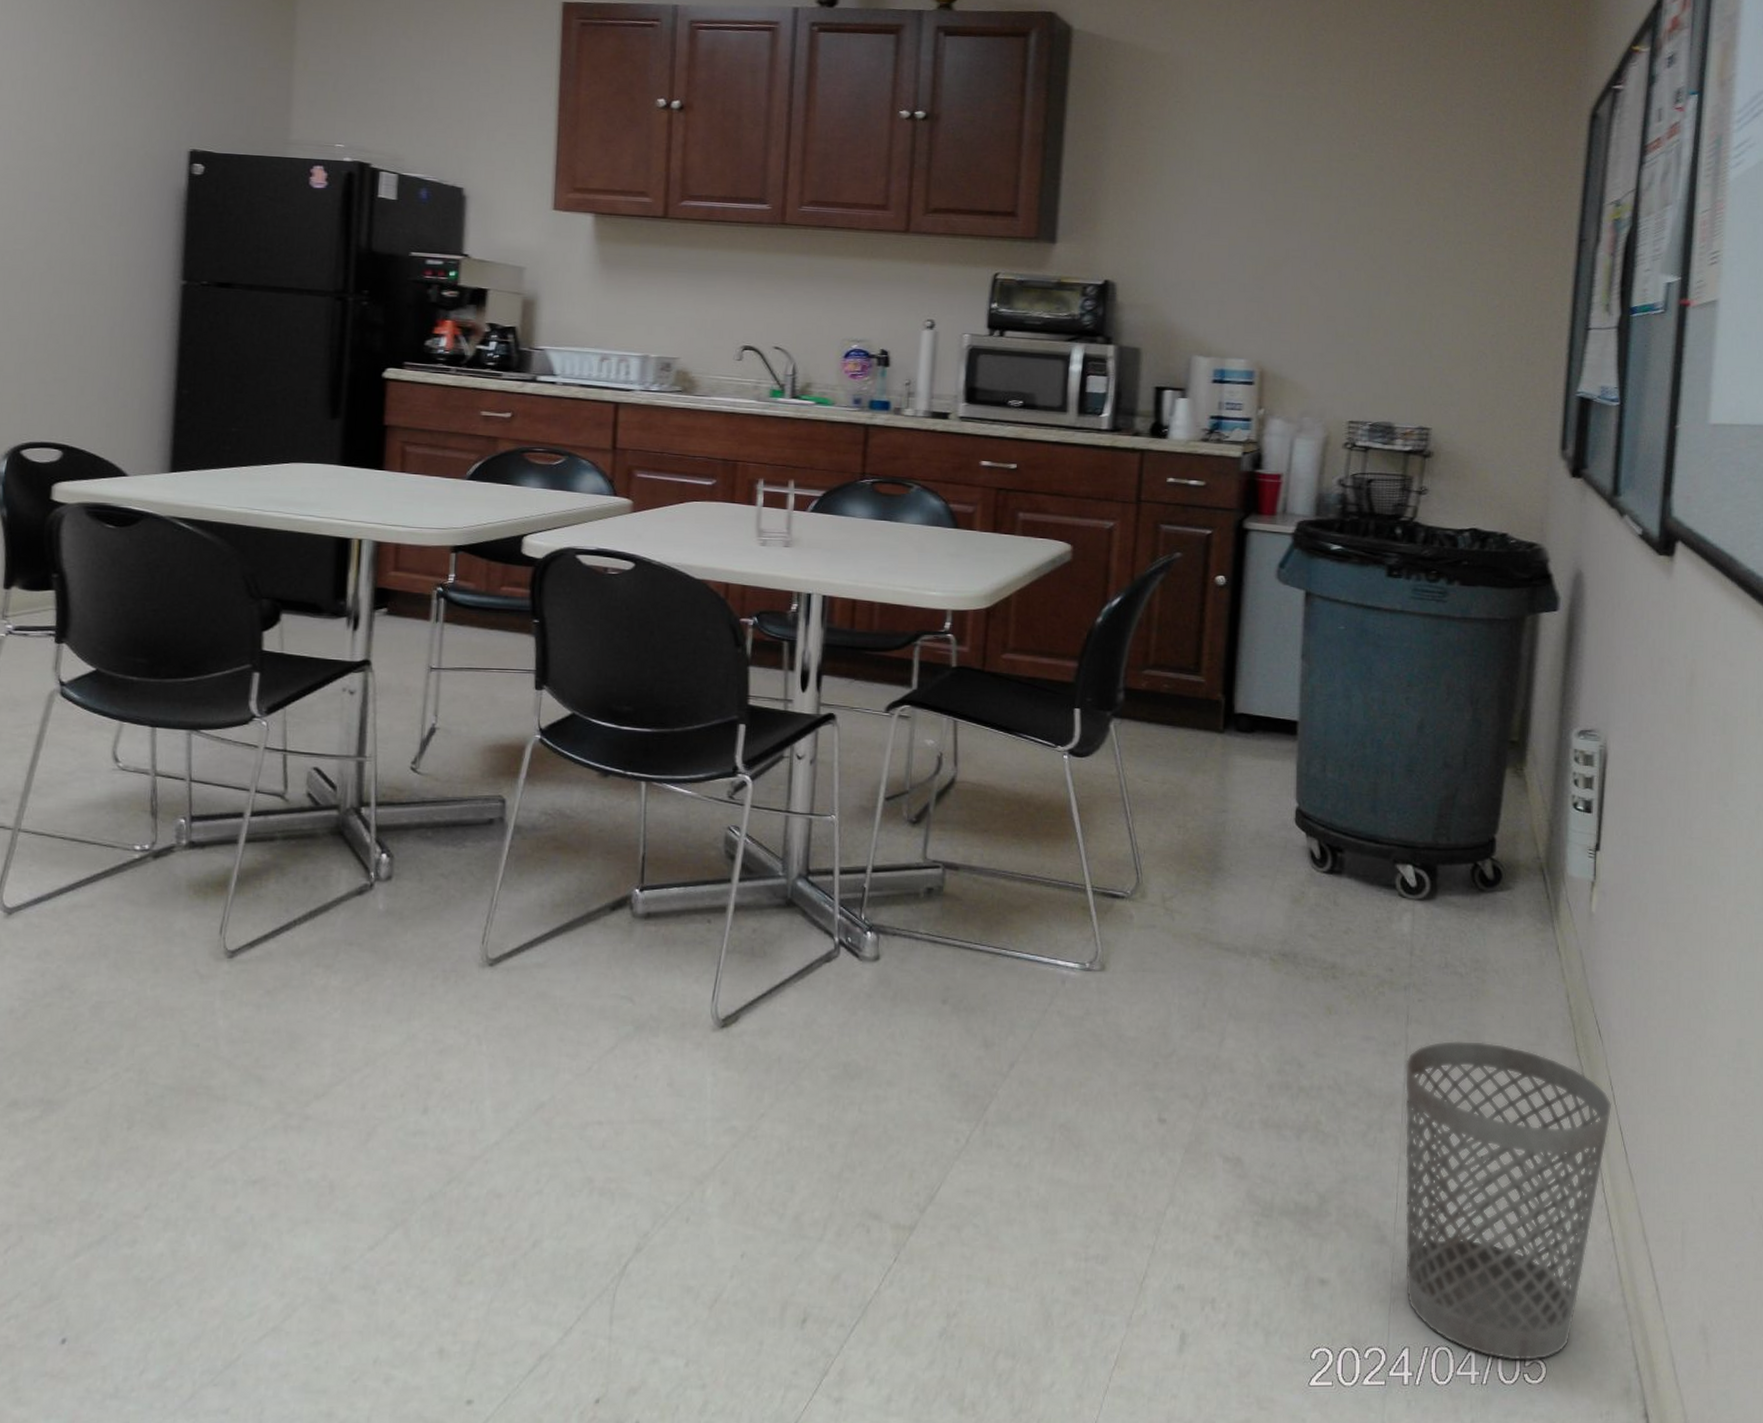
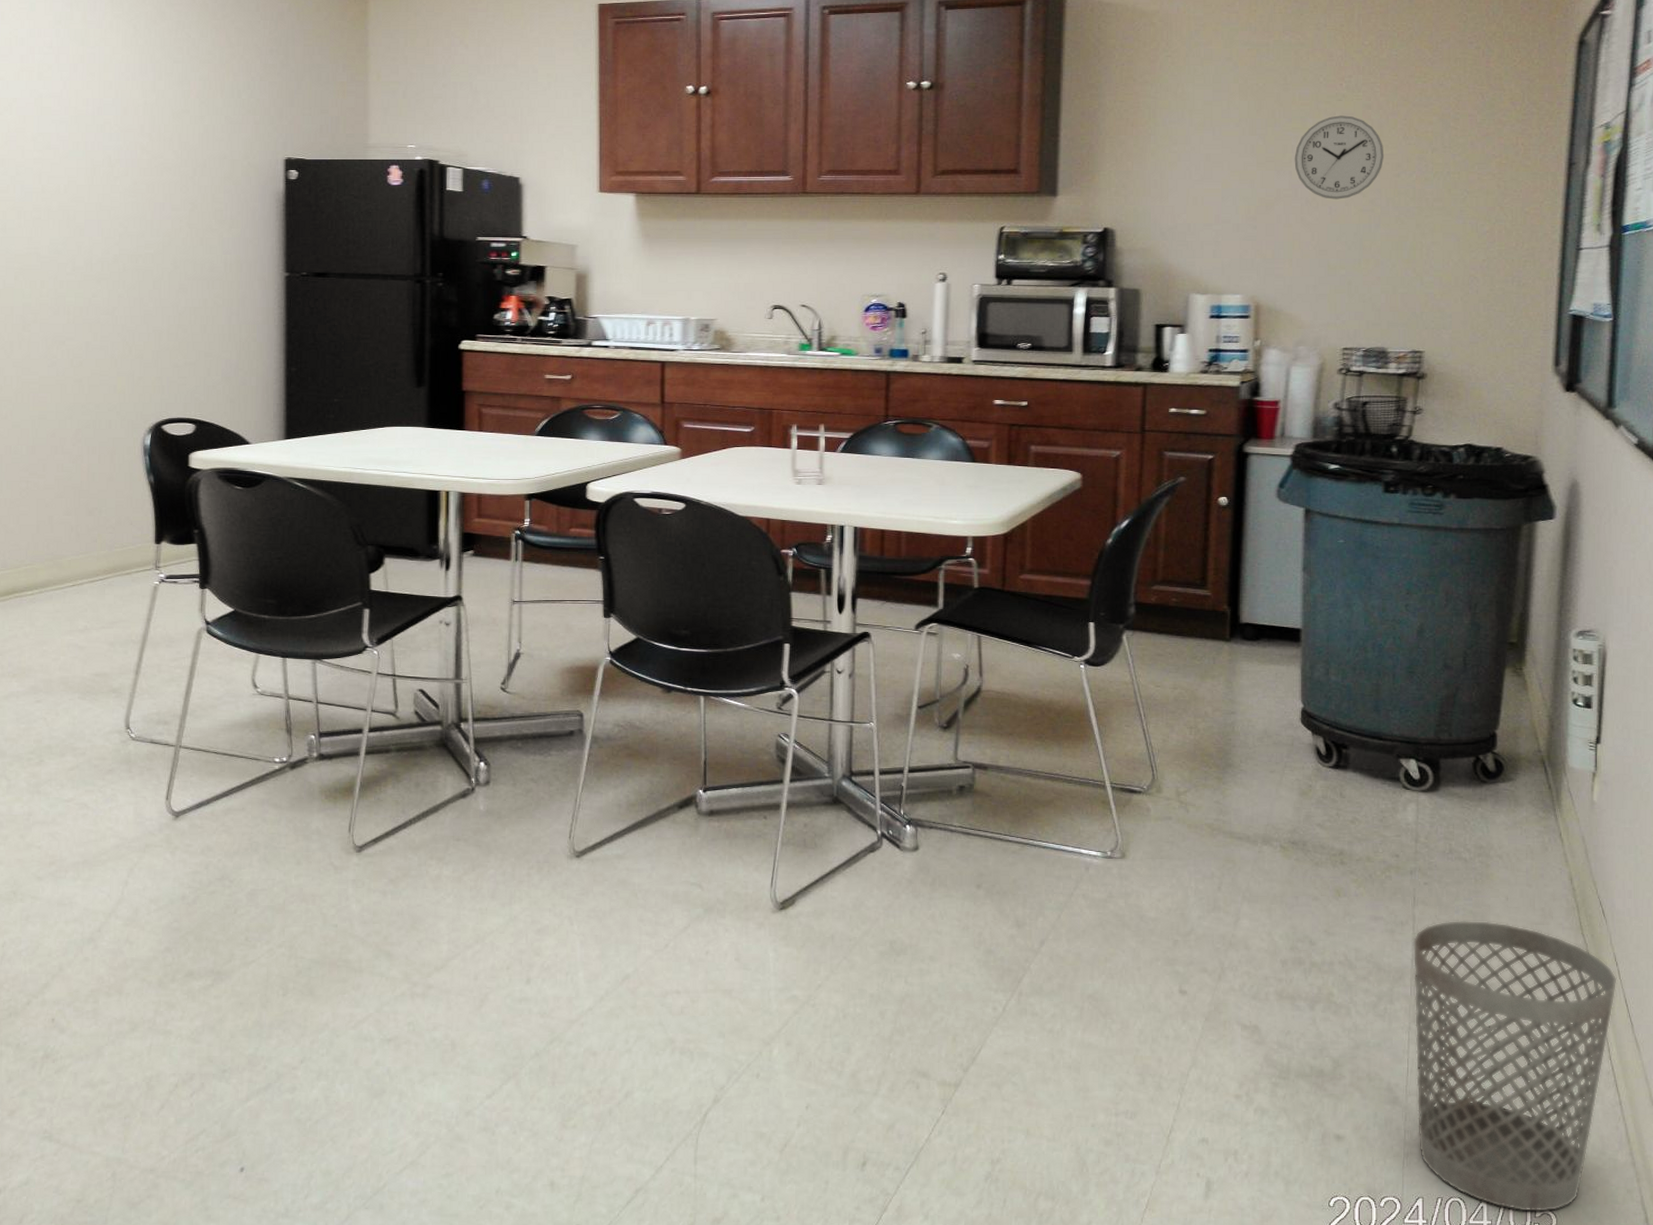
wall clock: none [1304,175,1396,264] -> present [1294,115,1385,200]

